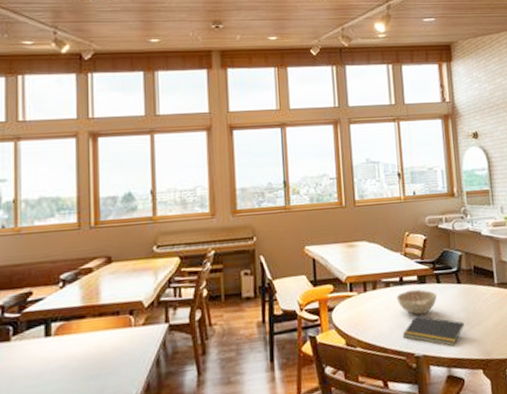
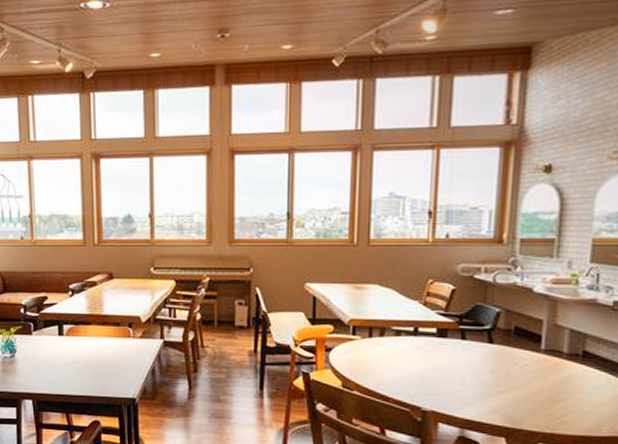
decorative bowl: present [396,289,437,316] -> none [407,342,460,370]
notepad: present [402,315,464,347] -> none [409,370,490,408]

